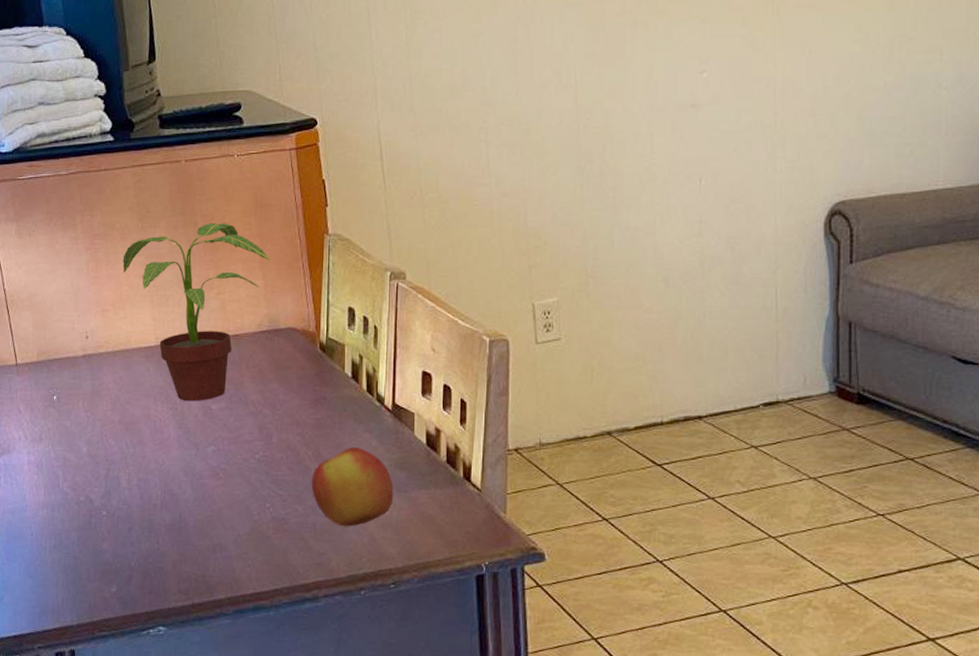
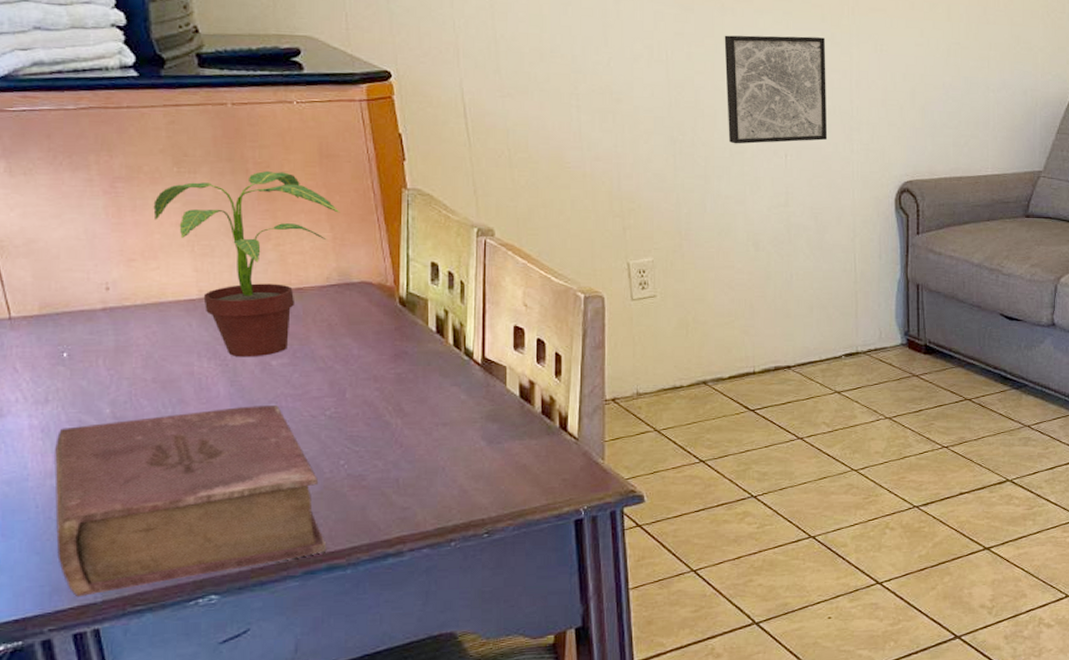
book: none [45,447,254,620] -> present [54,404,327,597]
apple: present [311,447,394,527] -> none [392,401,485,480]
wall art: none [635,44,747,170] -> present [724,35,828,144]

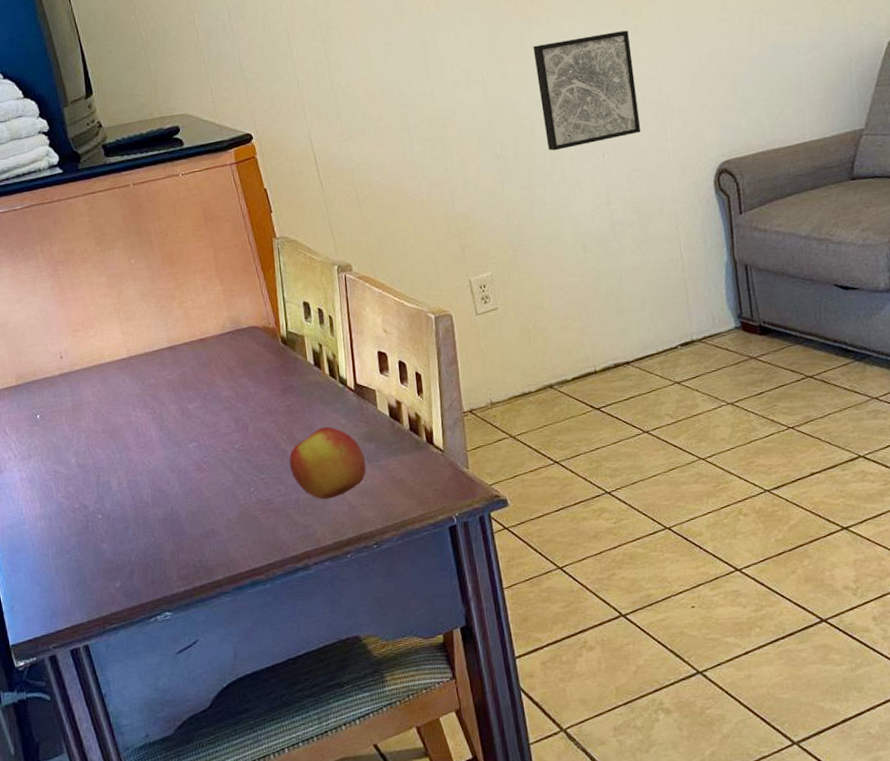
book: present [54,404,327,597] -> none [40,443,249,619]
potted plant: present [153,170,340,357] -> none [86,238,226,405]
apple: none [392,401,485,480] -> present [289,427,366,500]

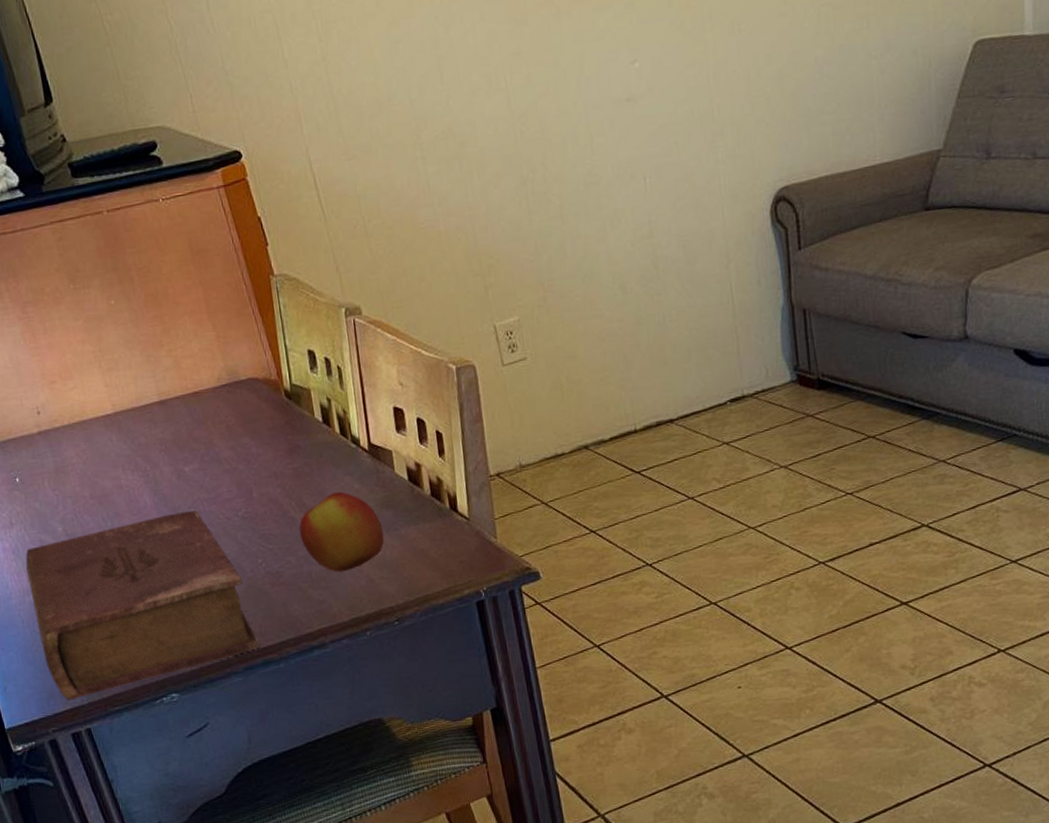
book: none [40,443,249,619] -> present [25,509,260,701]
wall art: present [533,30,641,151] -> none [563,27,688,174]

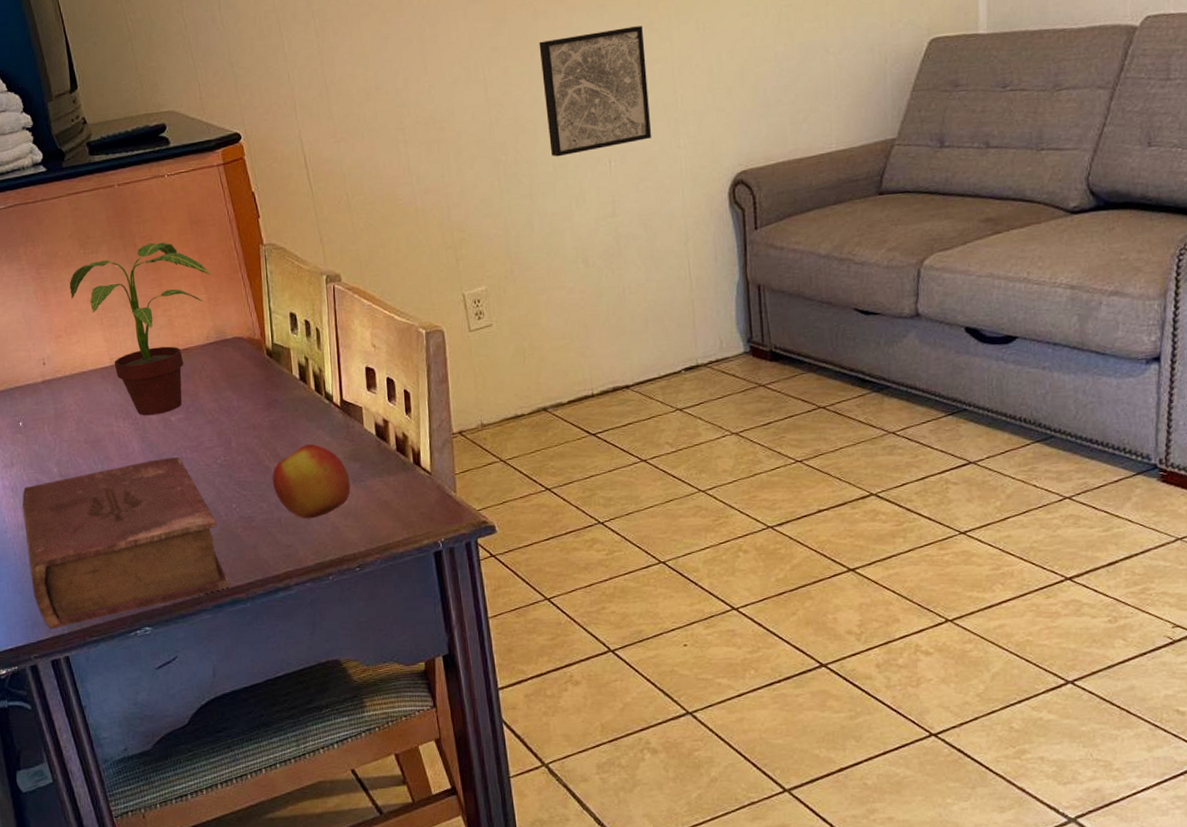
potted plant: none [60,274,219,467] -> present [69,242,212,416]
wall art: none [563,27,688,174] -> present [539,25,652,157]

